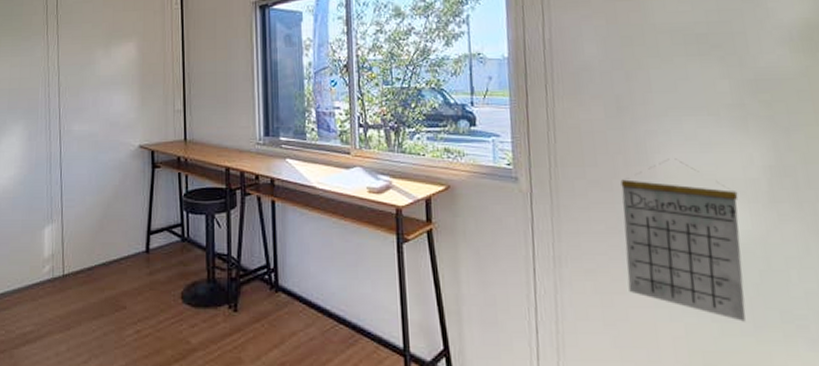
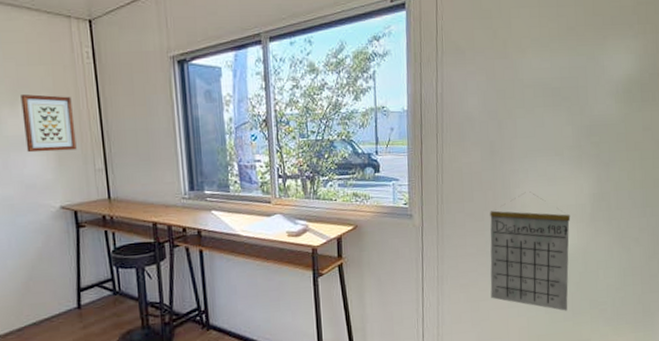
wall art: none [114,37,159,92] -> present [21,94,77,153]

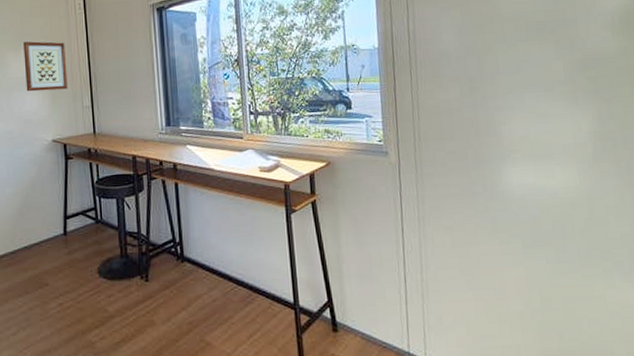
calendar: present [490,191,571,311] -> none [473,129,574,262]

